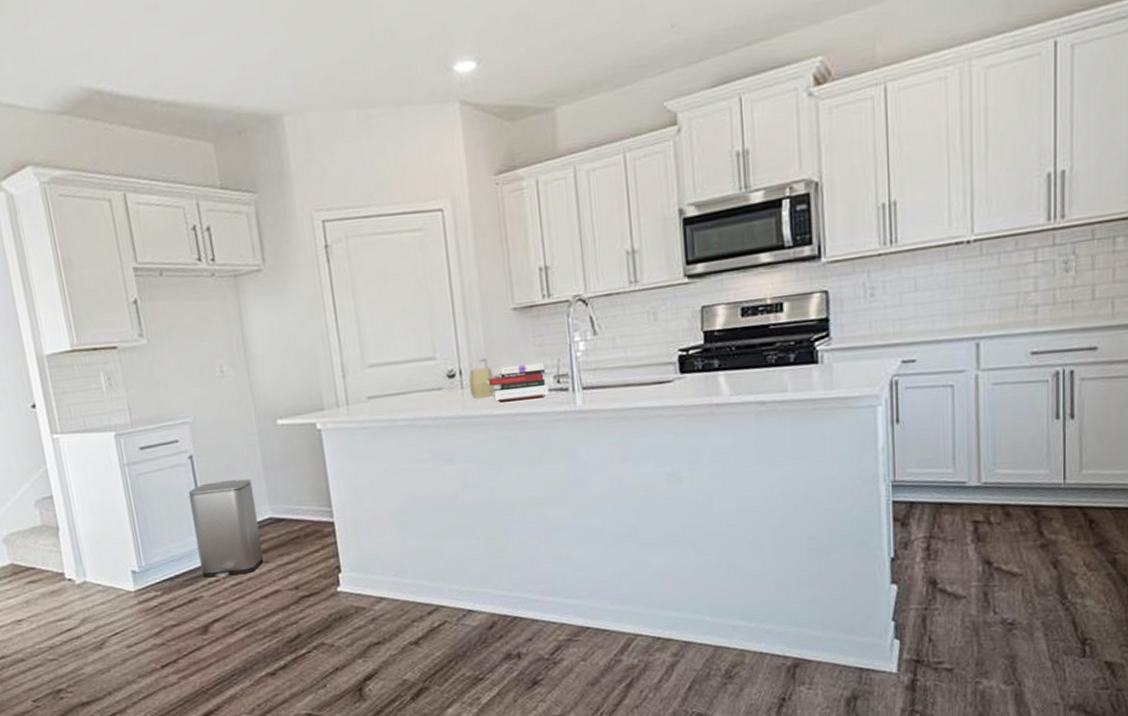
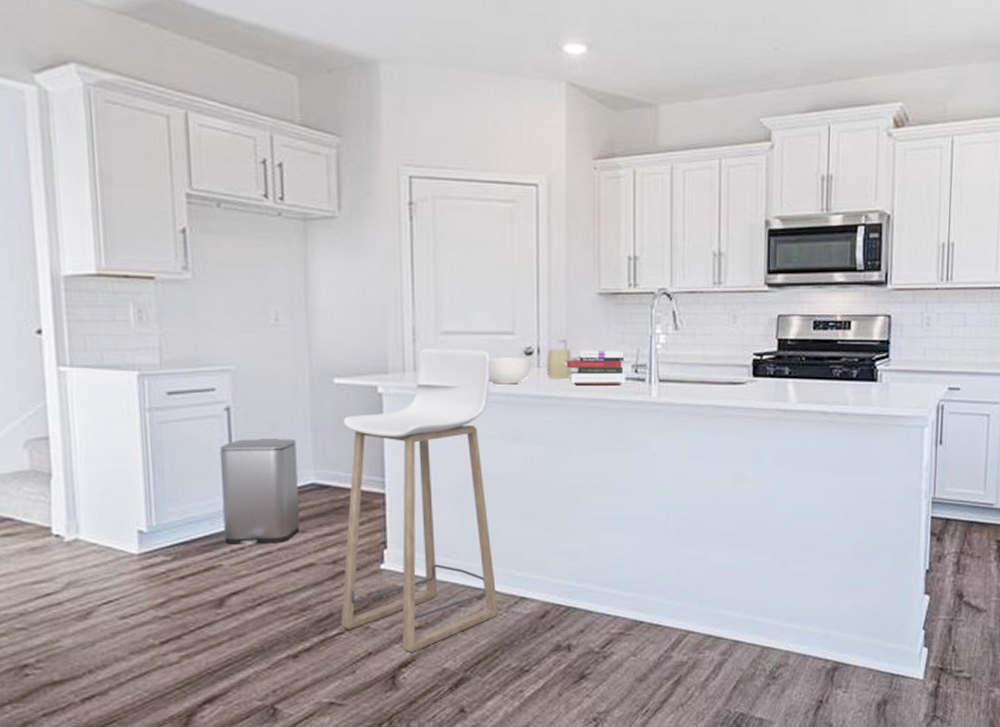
bar stool: none [289,378,448,666] -> present [340,347,498,652]
bowl: none [415,380,455,410] -> present [488,356,532,385]

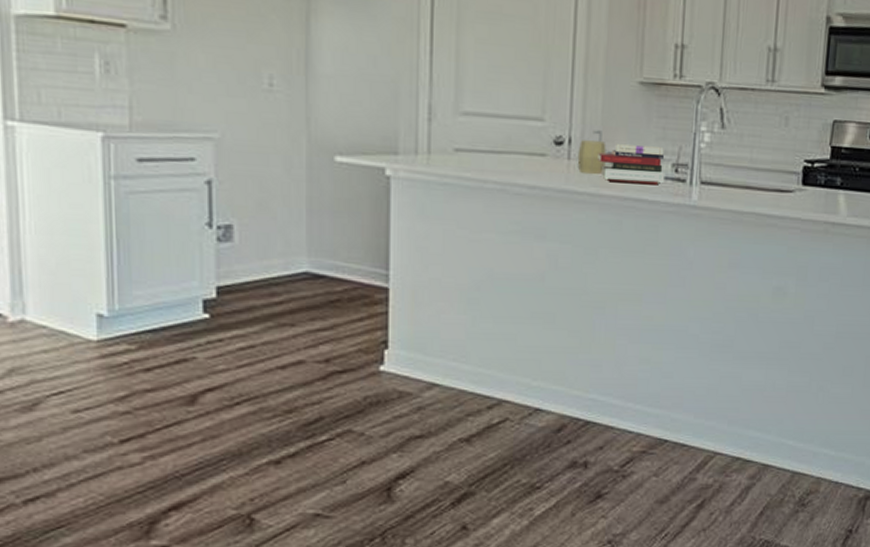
pedal bin: present [219,438,300,545] -> none [197,217,288,337]
bar stool: present [340,347,498,652] -> none [331,128,516,463]
bowl: present [488,356,532,385] -> none [512,143,562,177]

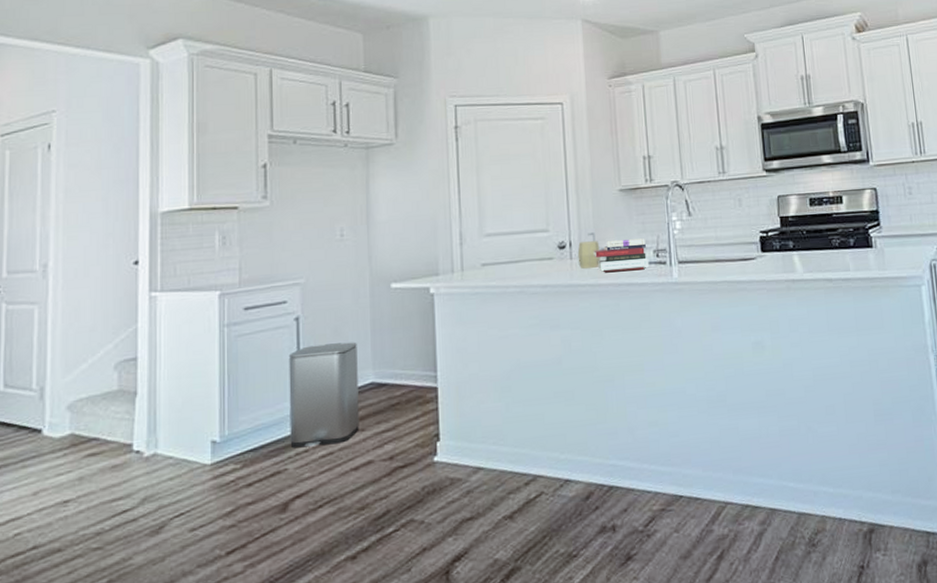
pedal bin: none [197,217,288,337] -> present [288,342,359,448]

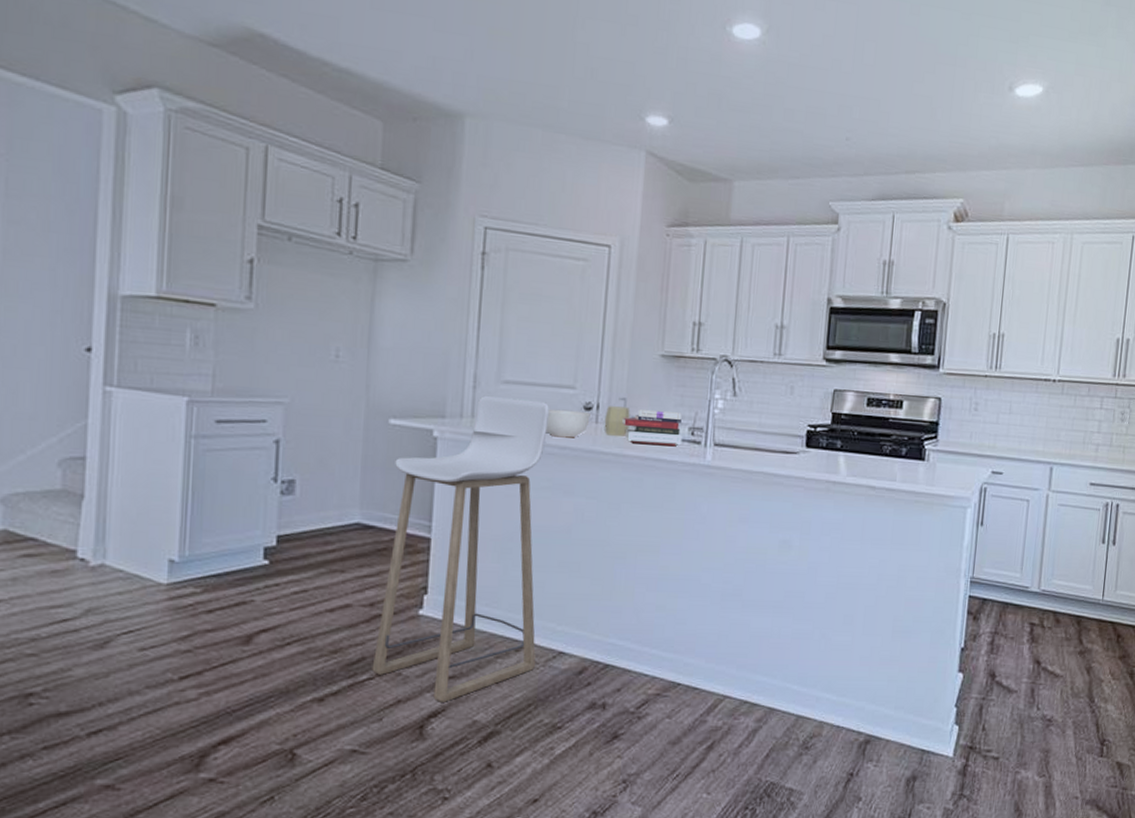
pedal bin: present [288,342,359,448] -> none [259,473,344,582]
bar stool: none [397,247,545,545] -> present [372,395,550,702]
bowl: none [527,251,565,278] -> present [546,409,590,438]

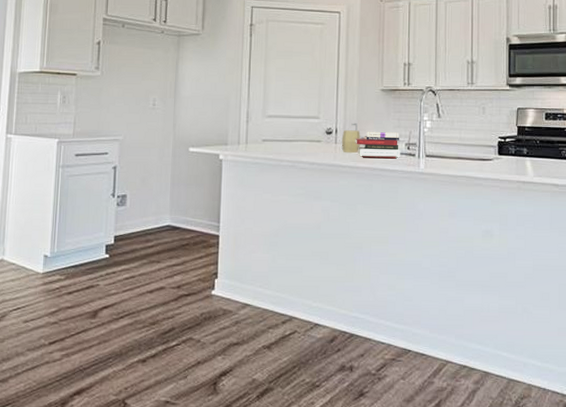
bar stool: present [372,395,550,702] -> none [179,127,302,364]
bowl: present [546,409,590,438] -> none [299,134,331,156]

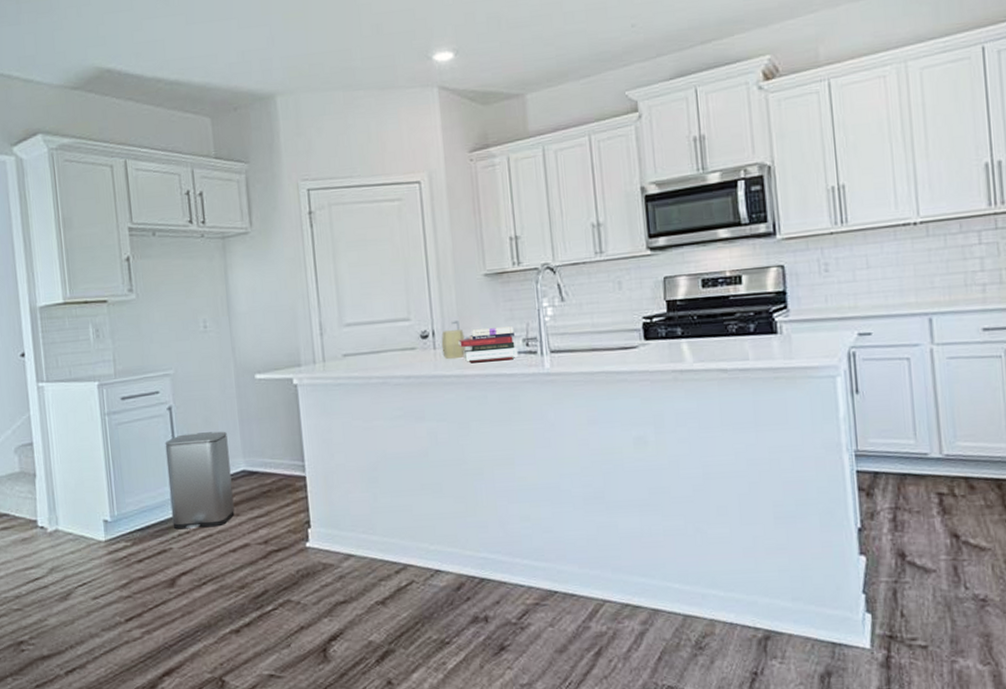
pedal bin: none [102,190,159,270] -> present [165,431,235,530]

